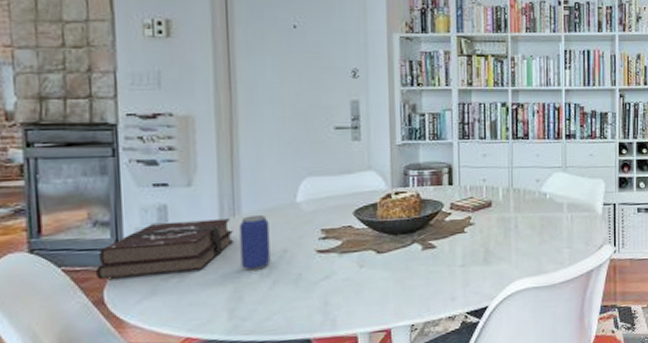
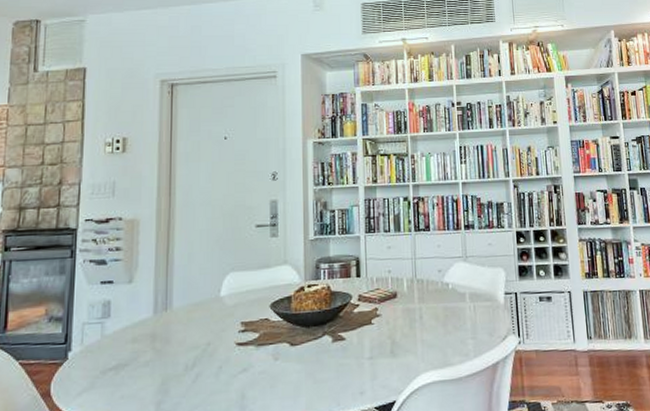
hardback book: present [95,219,233,280] -> none [46,313,164,372]
beverage can: present [239,215,271,270] -> none [169,309,196,363]

